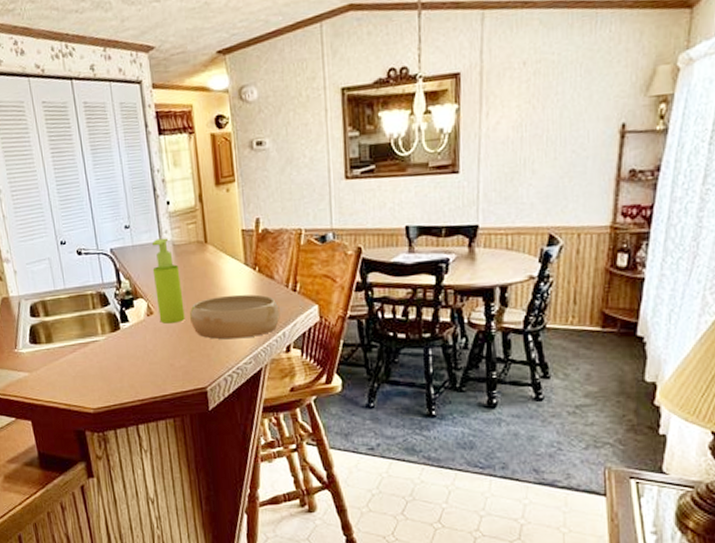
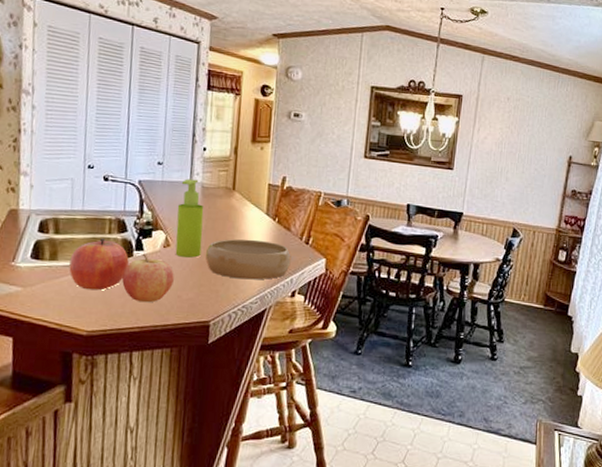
fruit: none [64,315,118,368] -> present [69,238,129,291]
fruit: none [114,324,164,375] -> present [122,253,174,303]

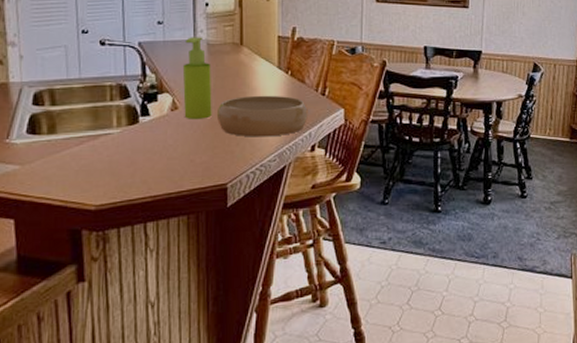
fruit: present [69,238,129,291] -> none [70,106,135,162]
fruit: present [122,253,174,303] -> none [129,118,185,170]

